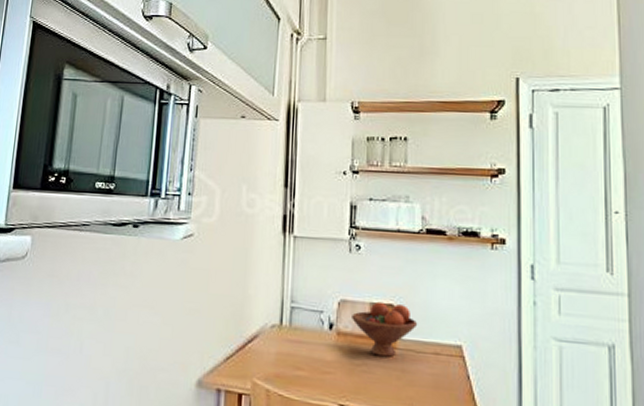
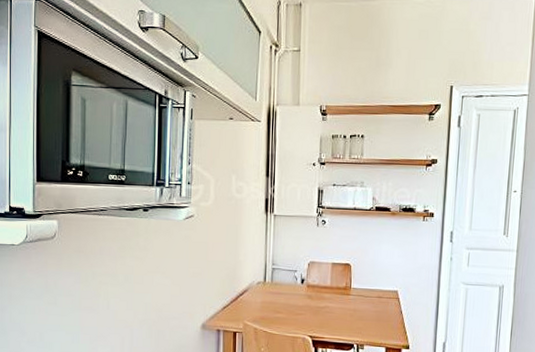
fruit bowl: present [352,301,418,357] -> none [318,262,367,301]

